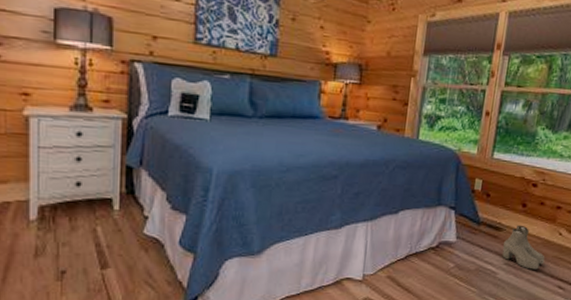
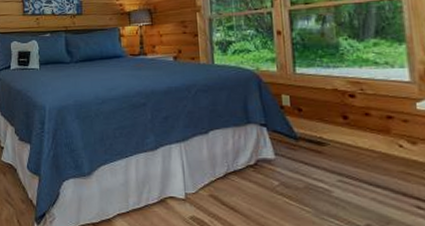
boots: present [502,224,545,270] -> none [330,138,389,187]

